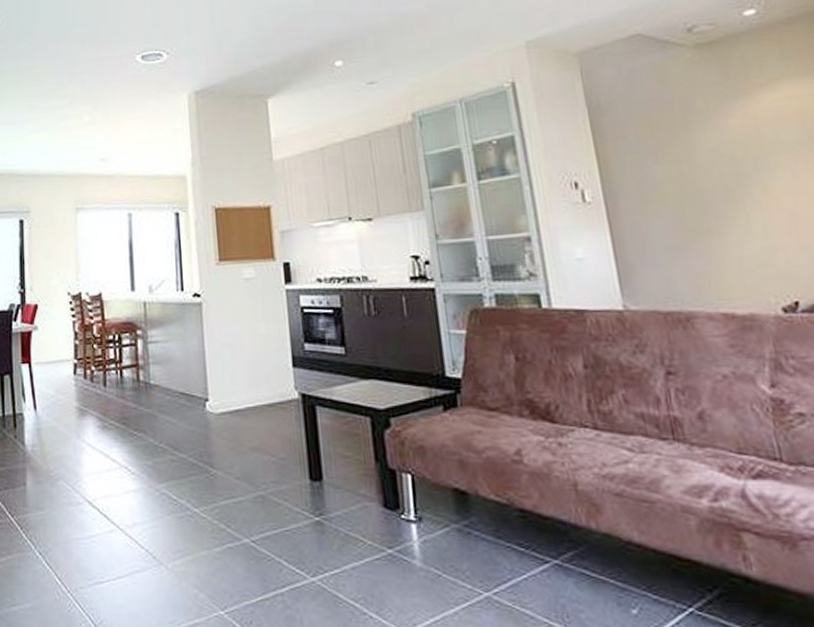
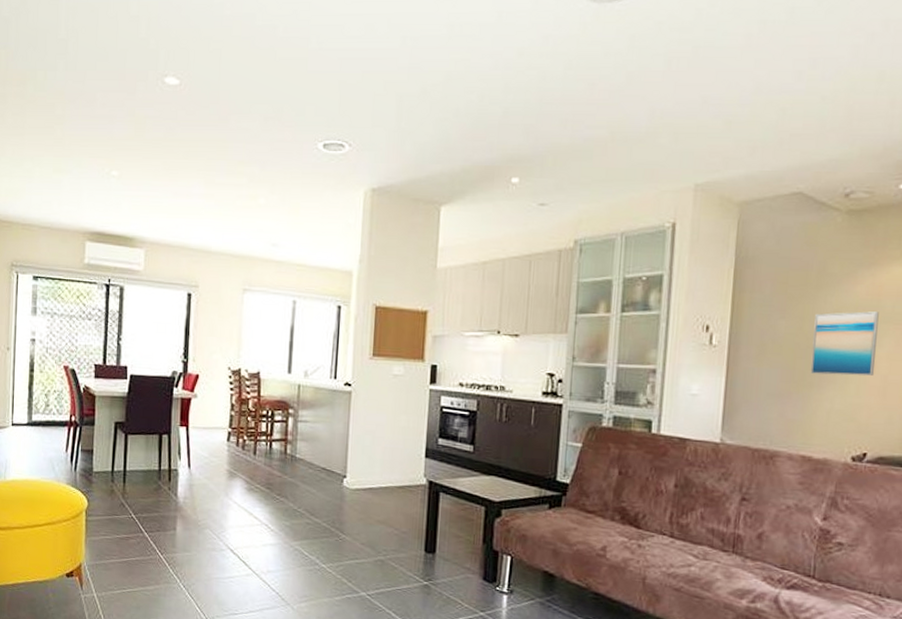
wall art: none [692,143,779,219] -> present [810,311,879,376]

